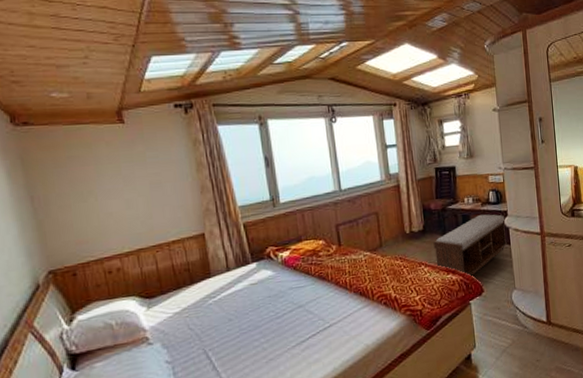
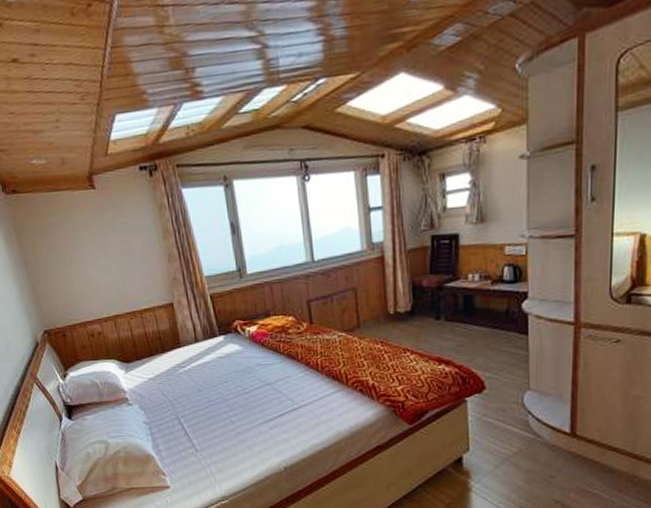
bench: present [433,214,507,279] -> none [423,295,524,372]

